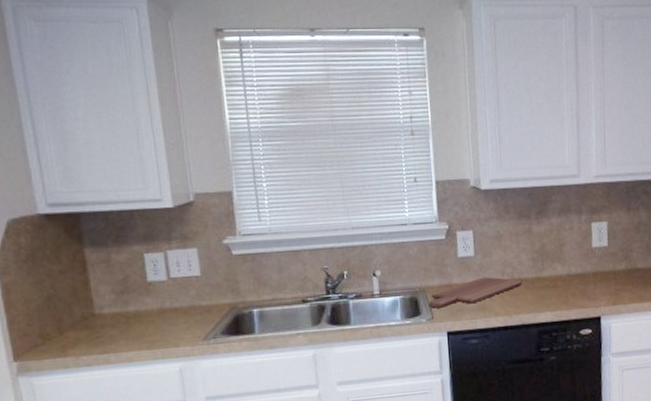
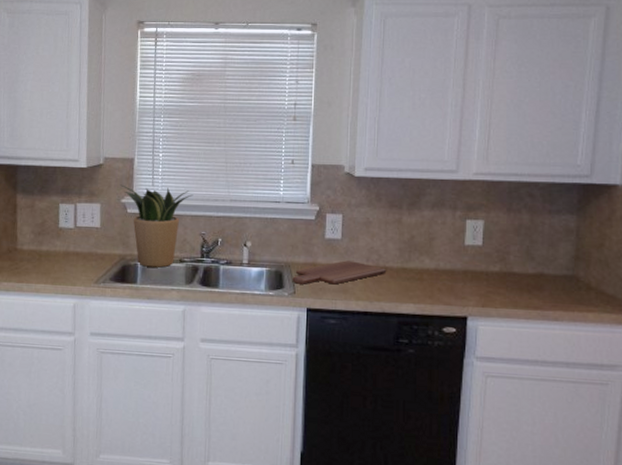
potted plant: none [220,221,309,313] -> present [121,184,194,268]

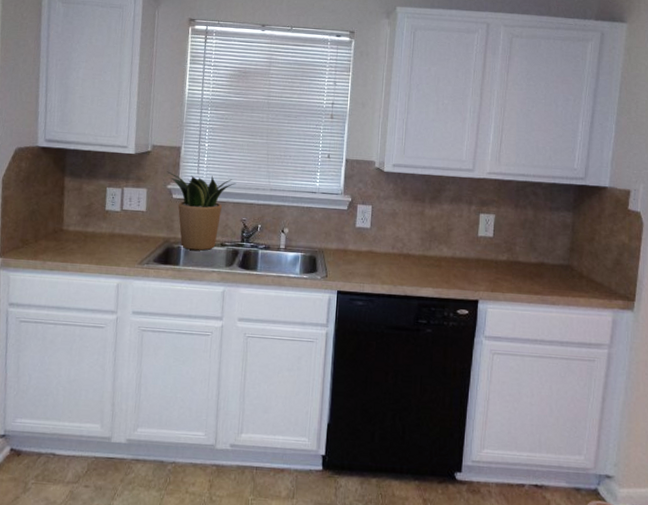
cutting board: present [292,260,387,285] -> none [325,248,410,270]

